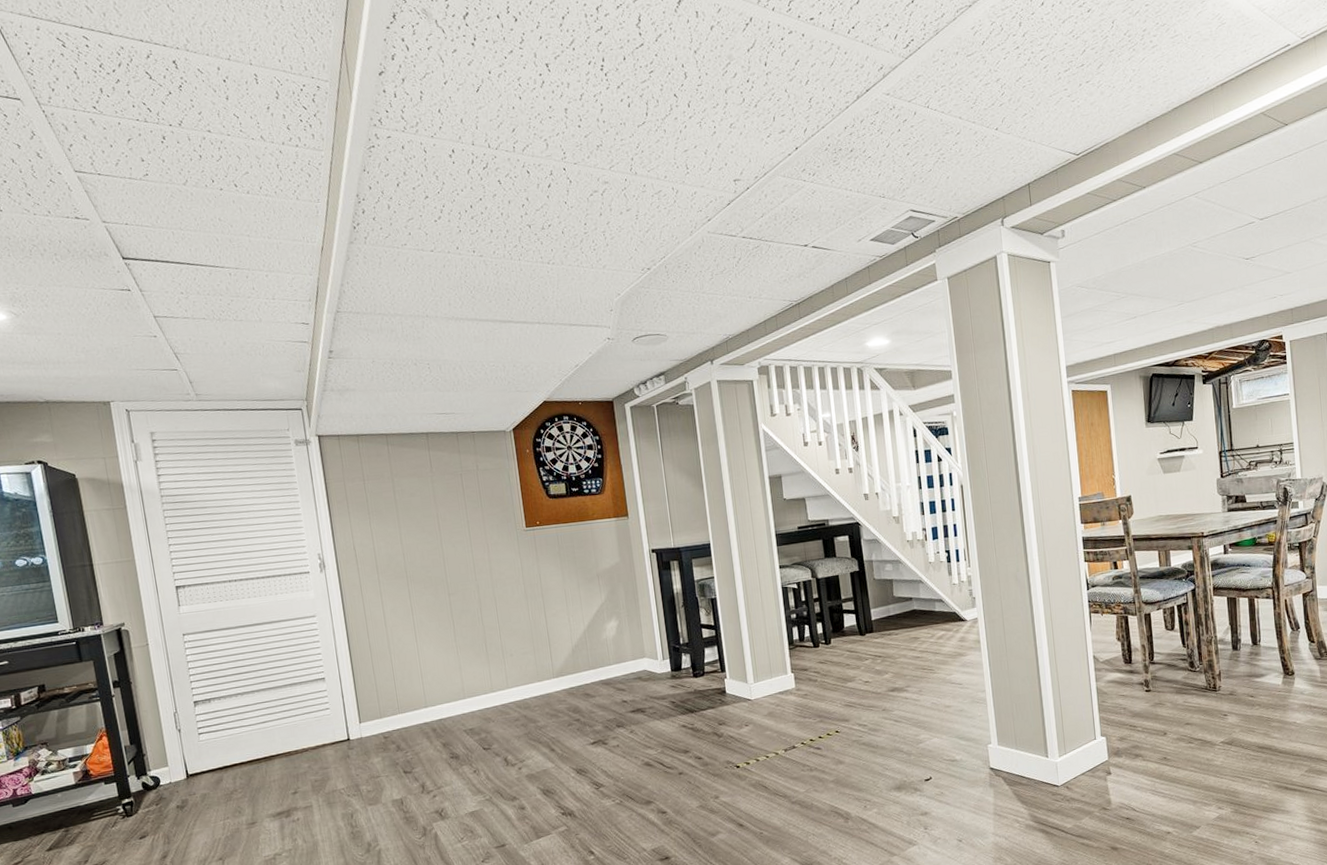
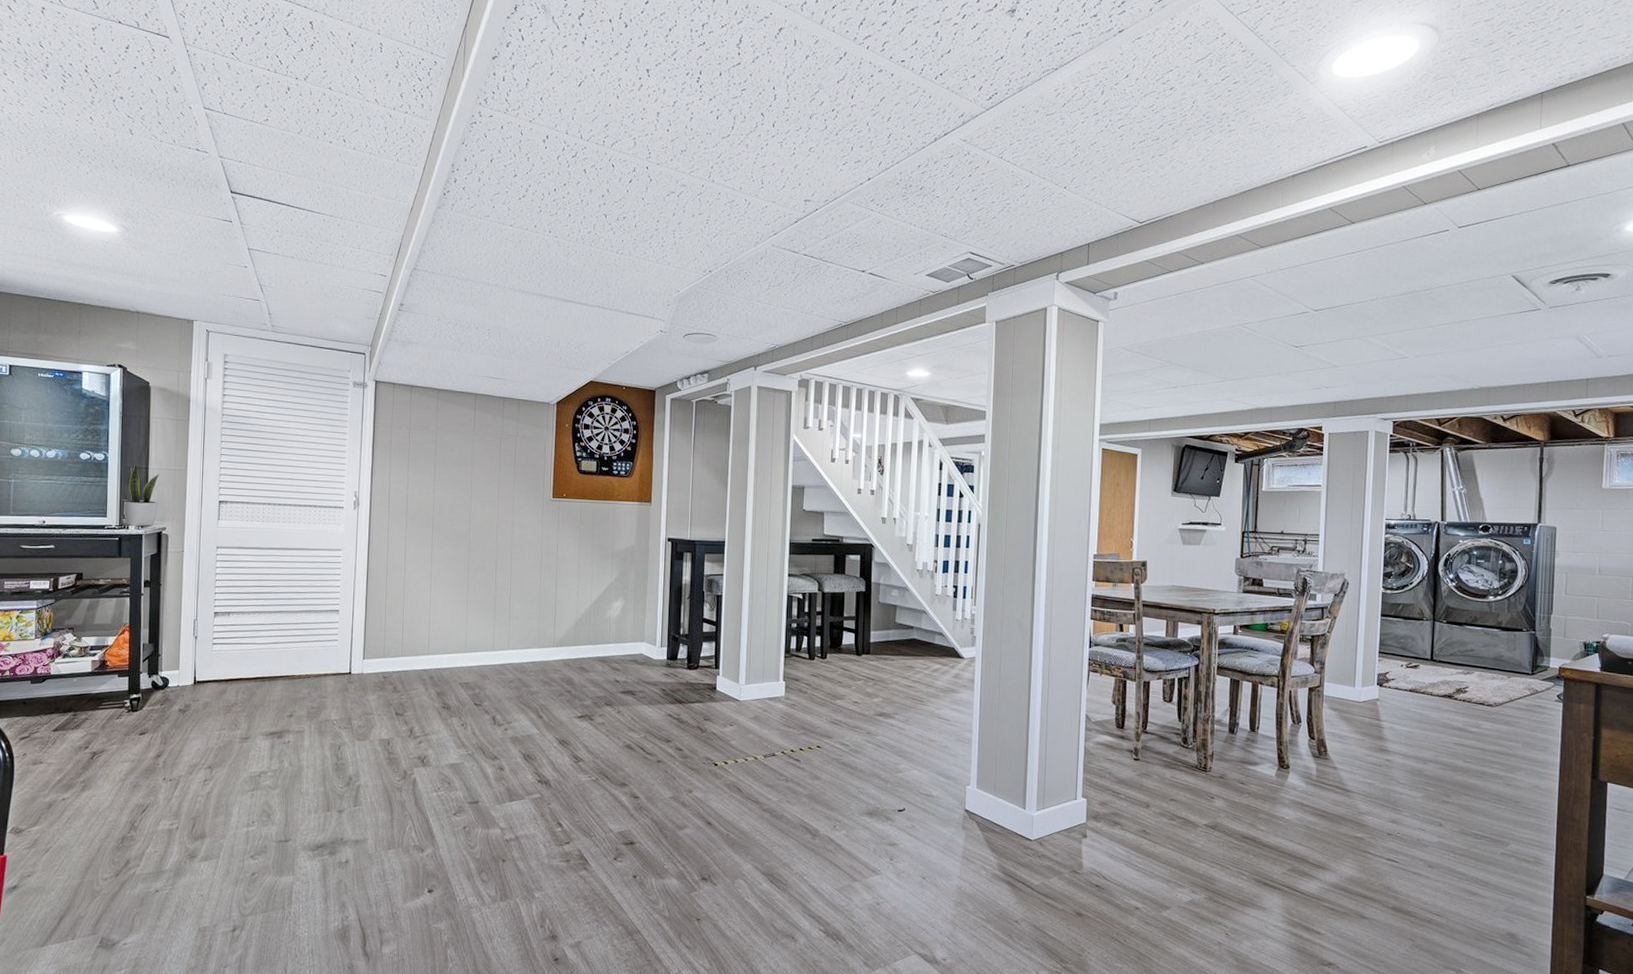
potted plant: none [71,560,113,629] -> present [121,462,164,527]

